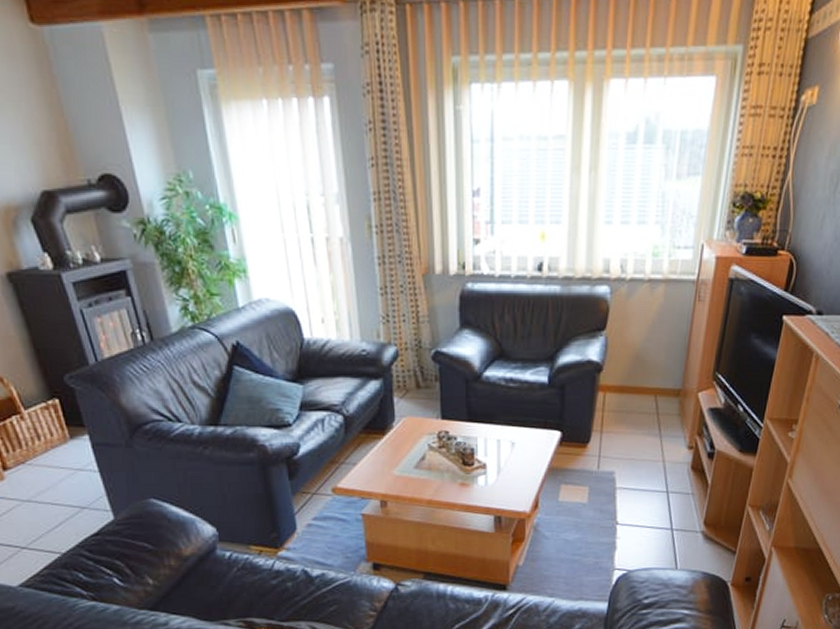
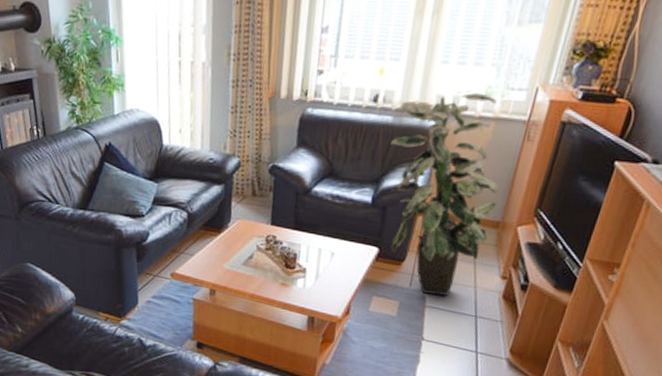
indoor plant: none [562,253,676,474] -> present [390,92,499,296]

